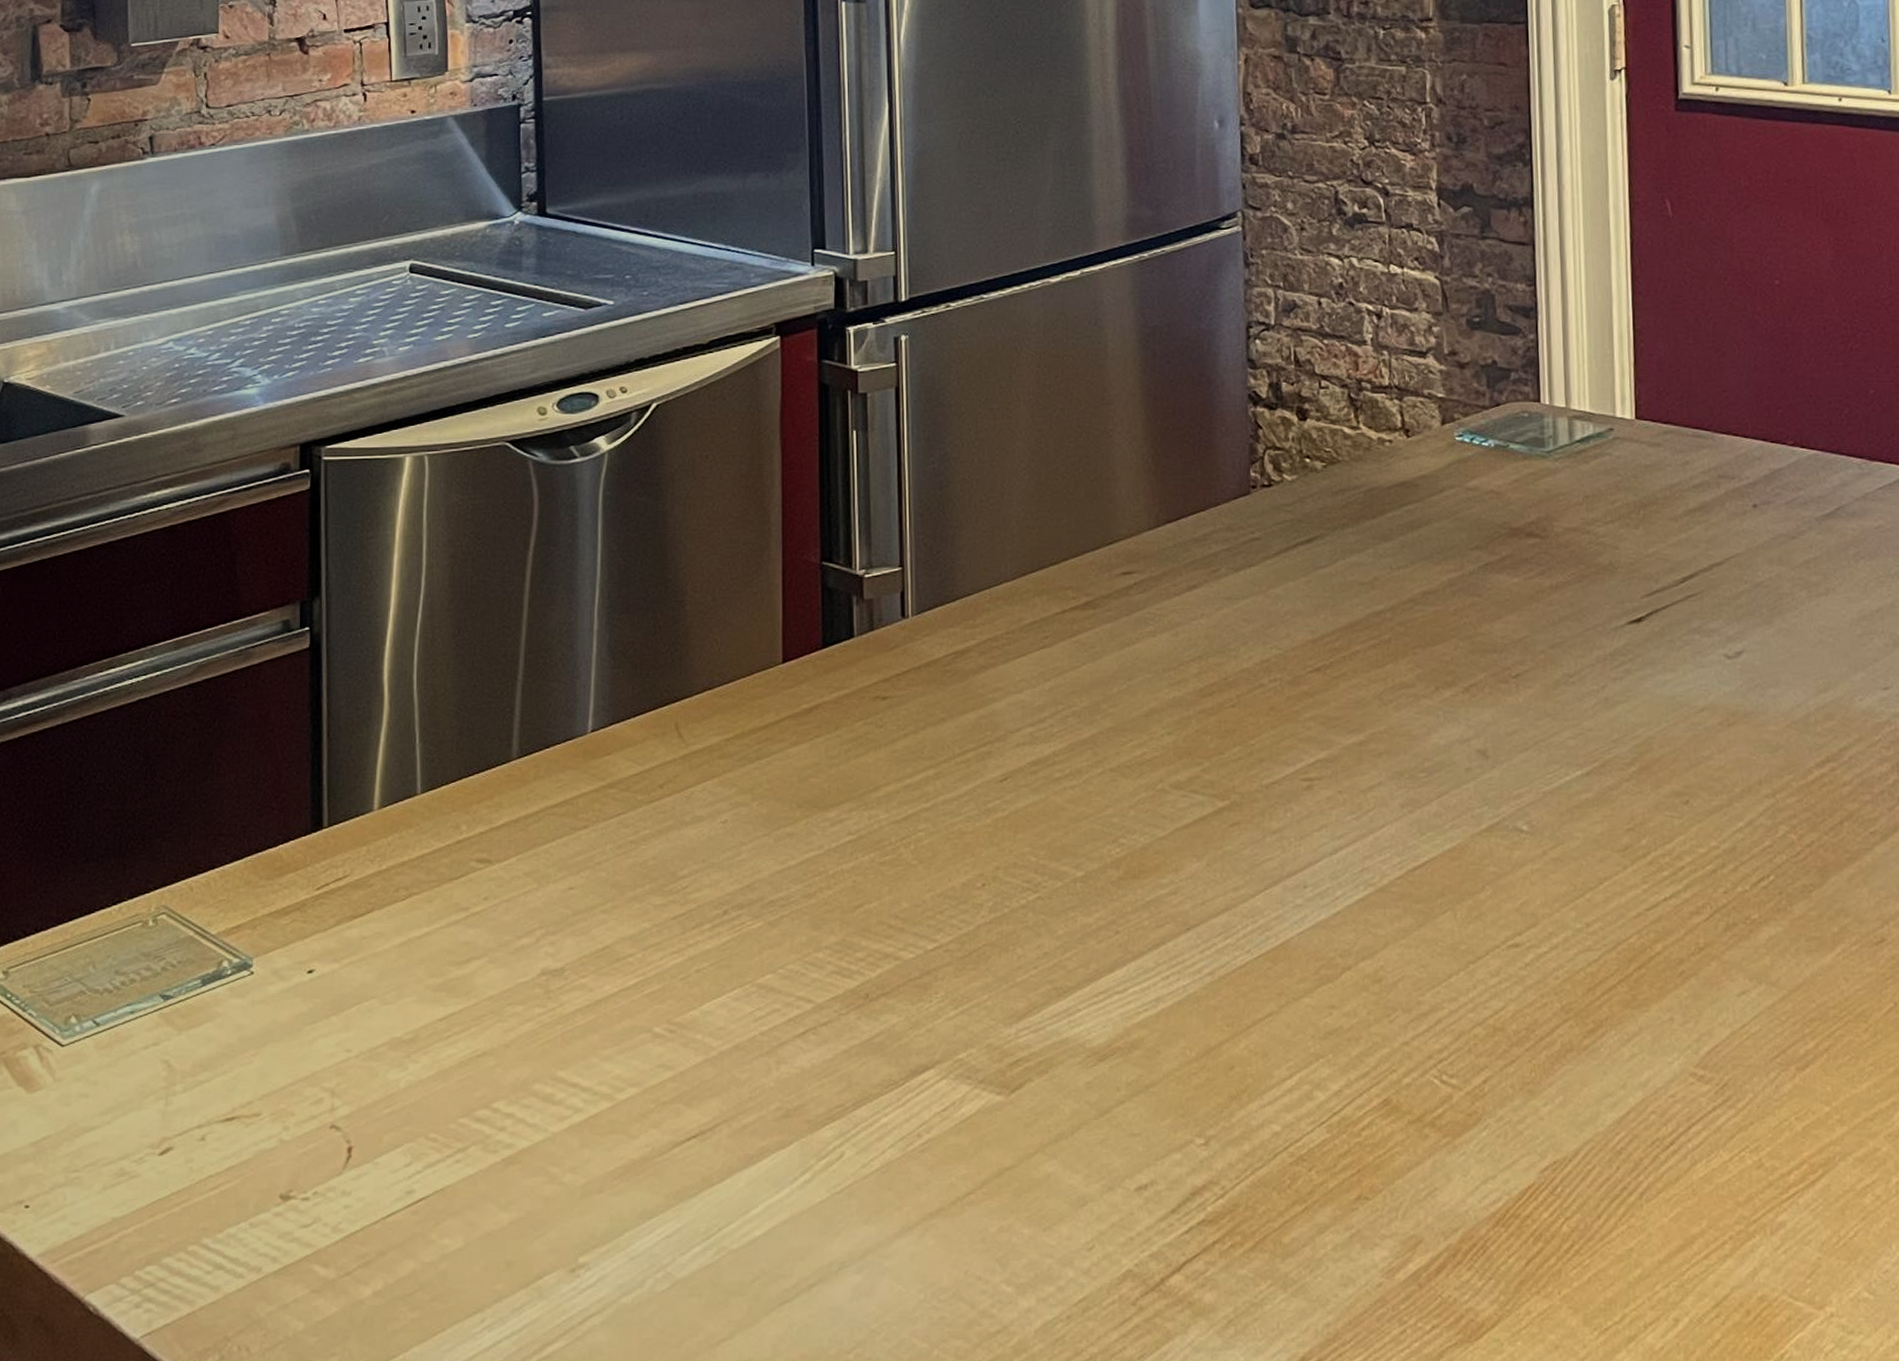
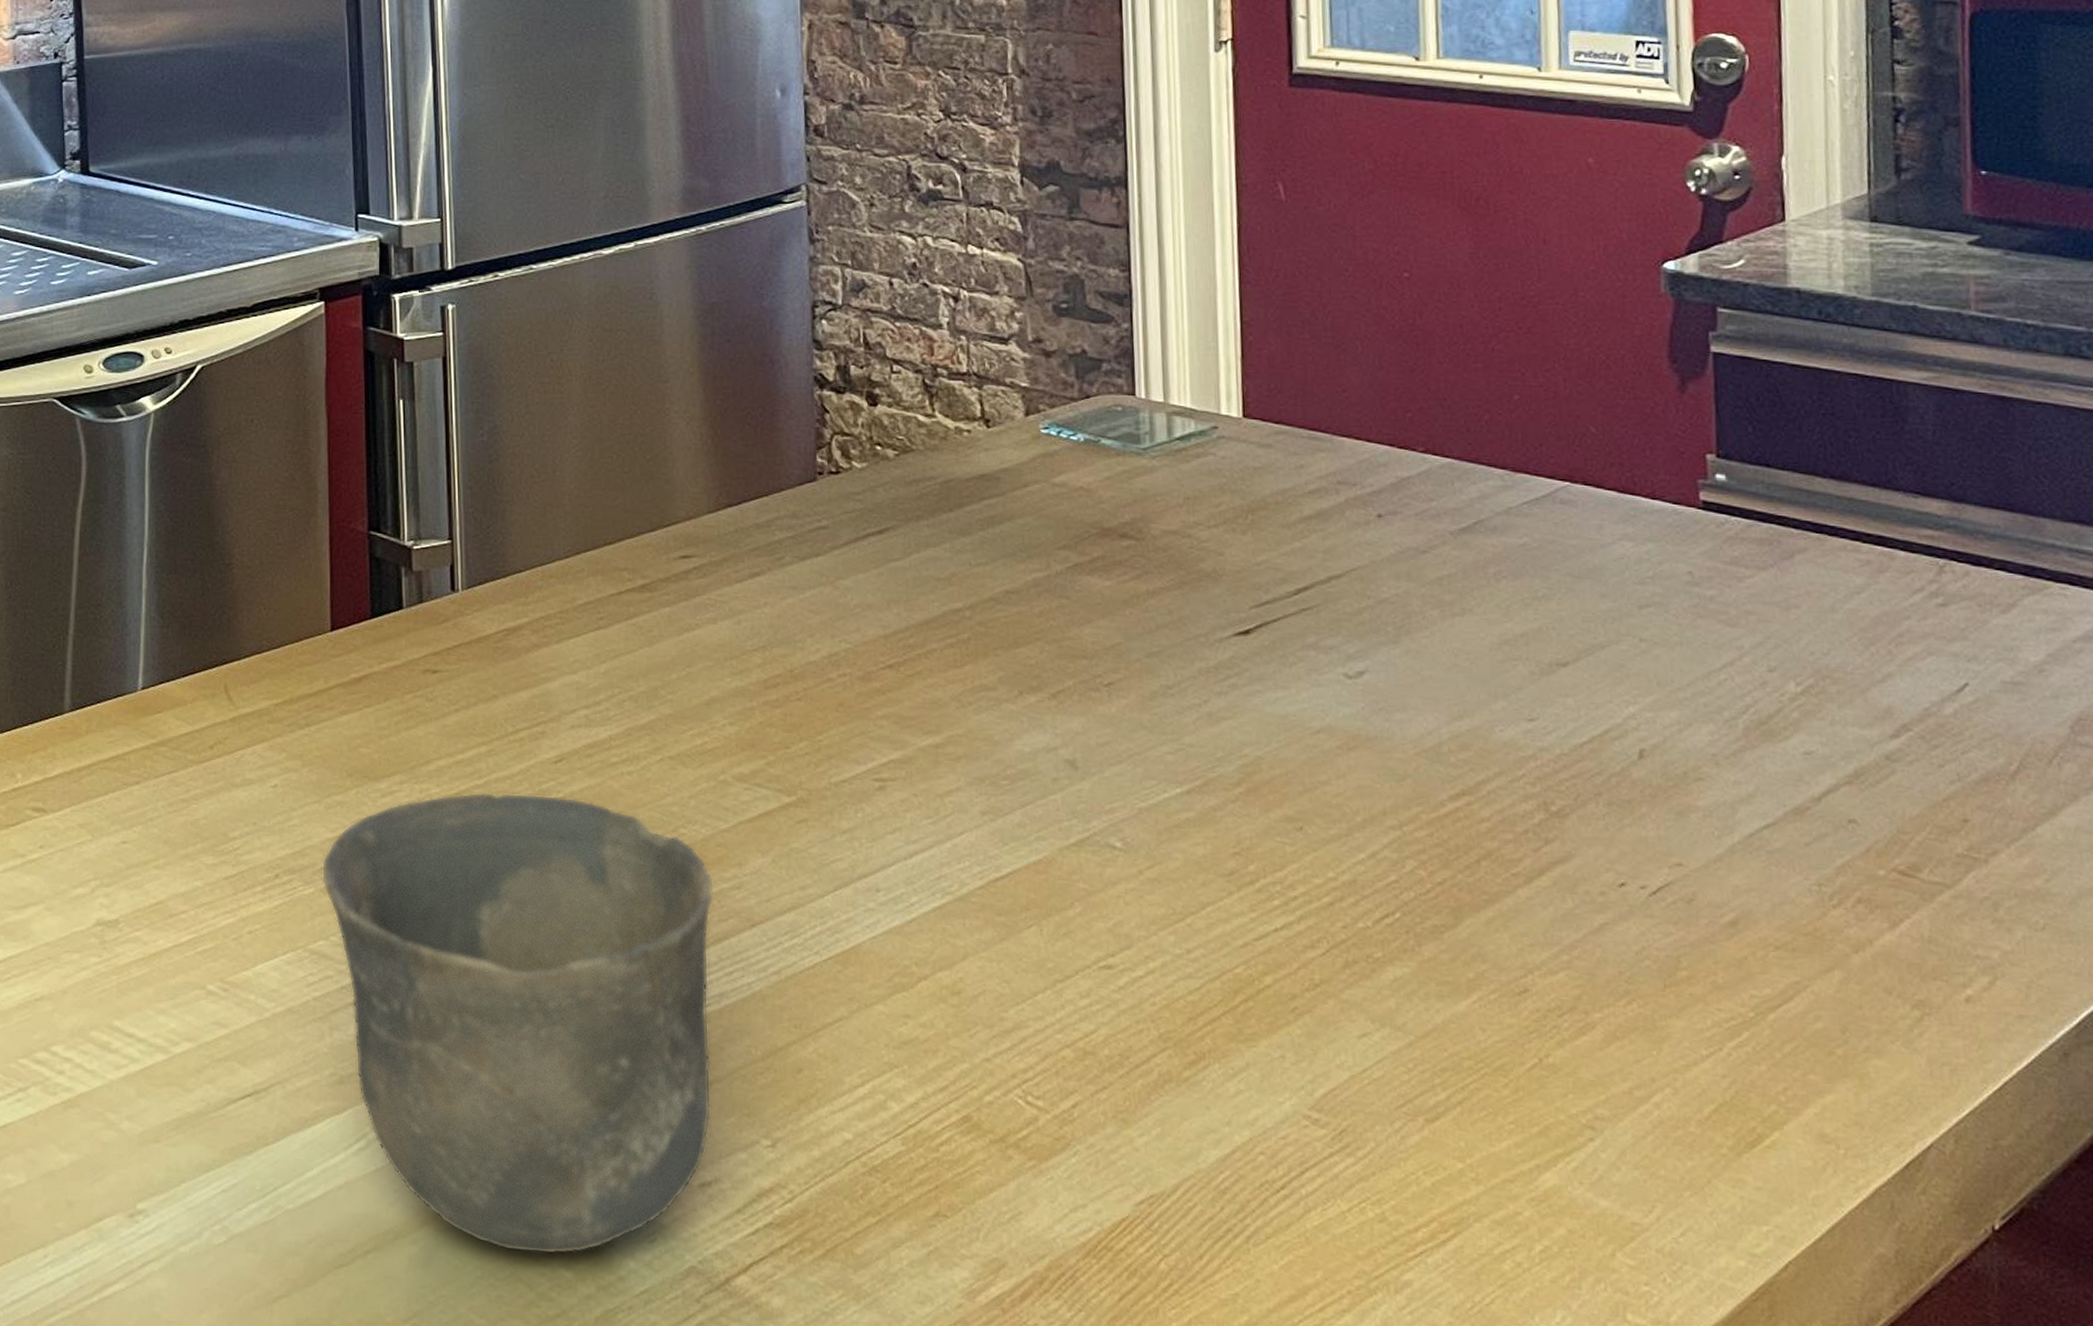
cup: none [770,813,1151,1272] -> present [321,792,714,1255]

